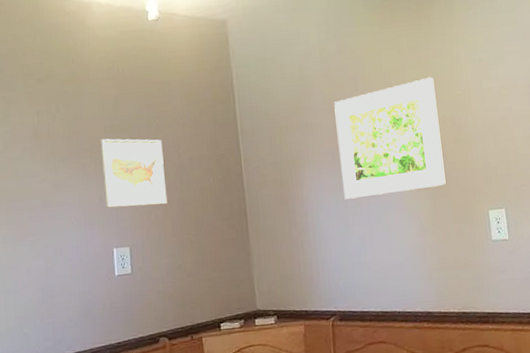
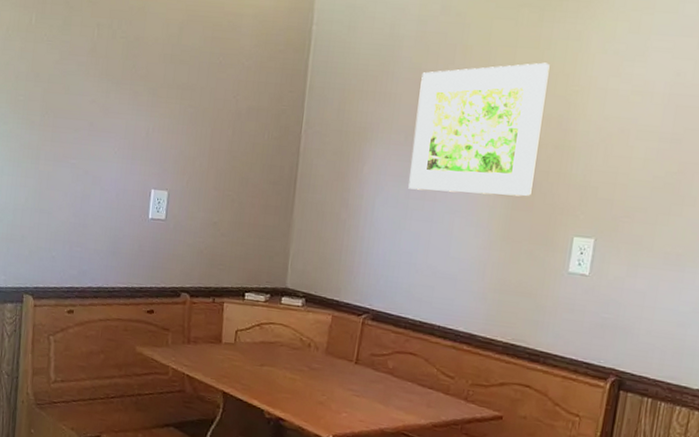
wall art: present [100,138,168,208] -> none [152,68,222,154]

